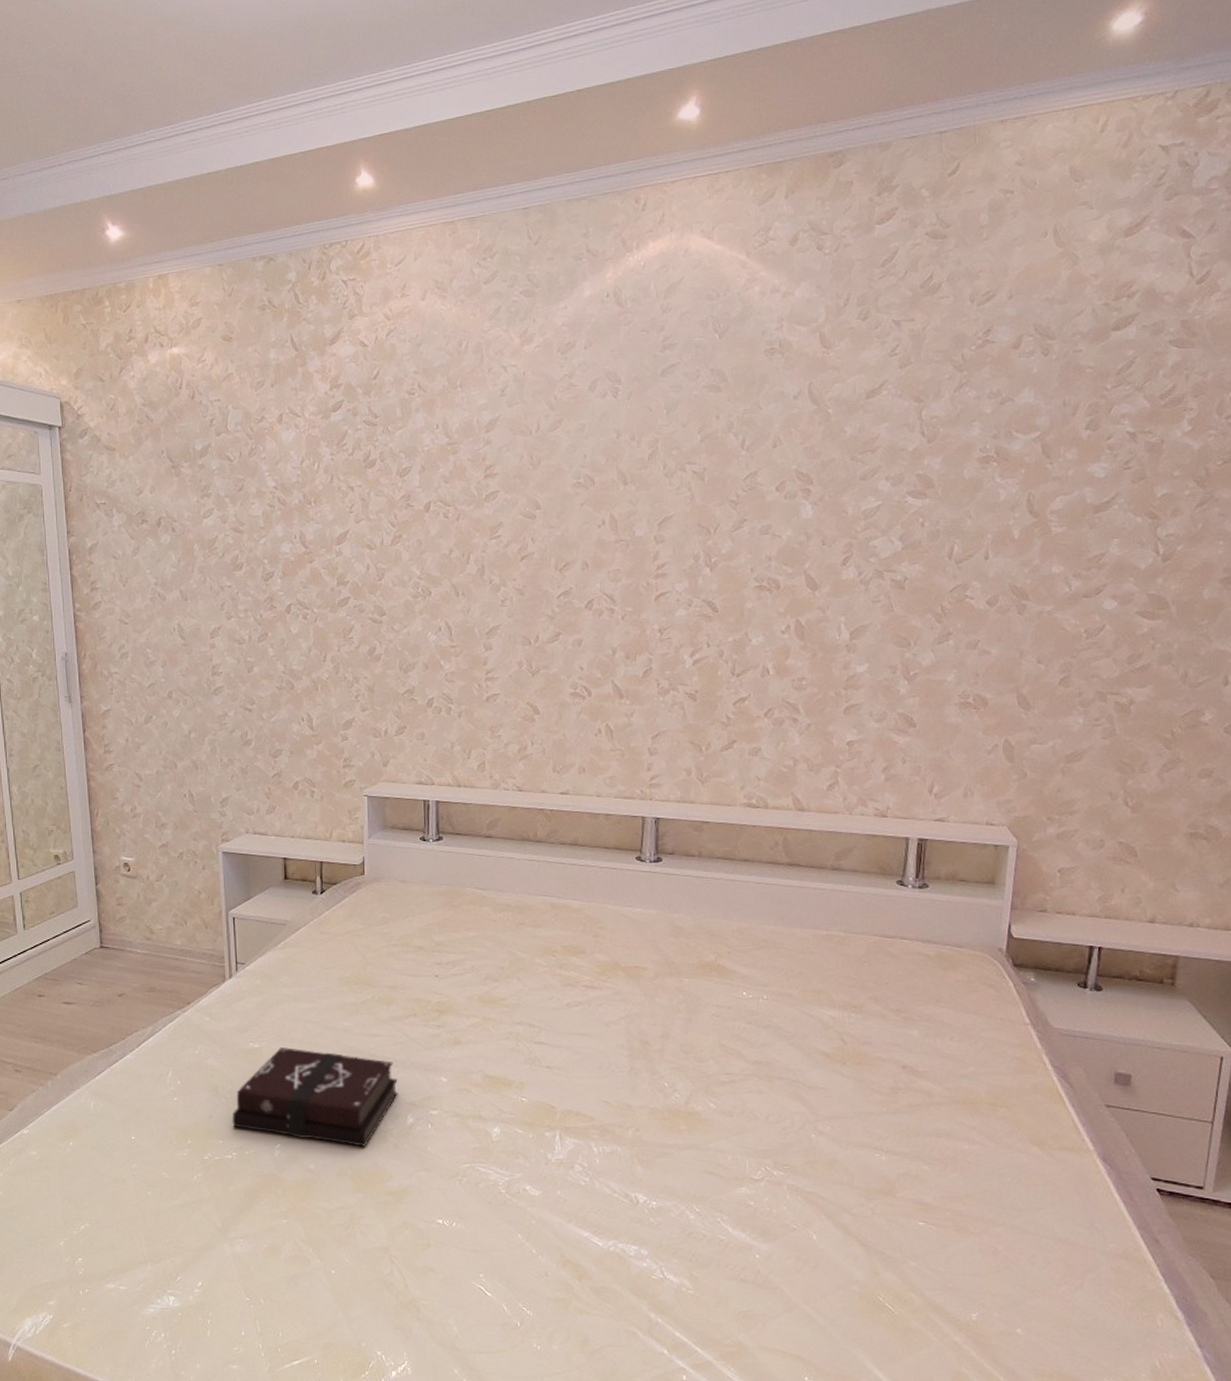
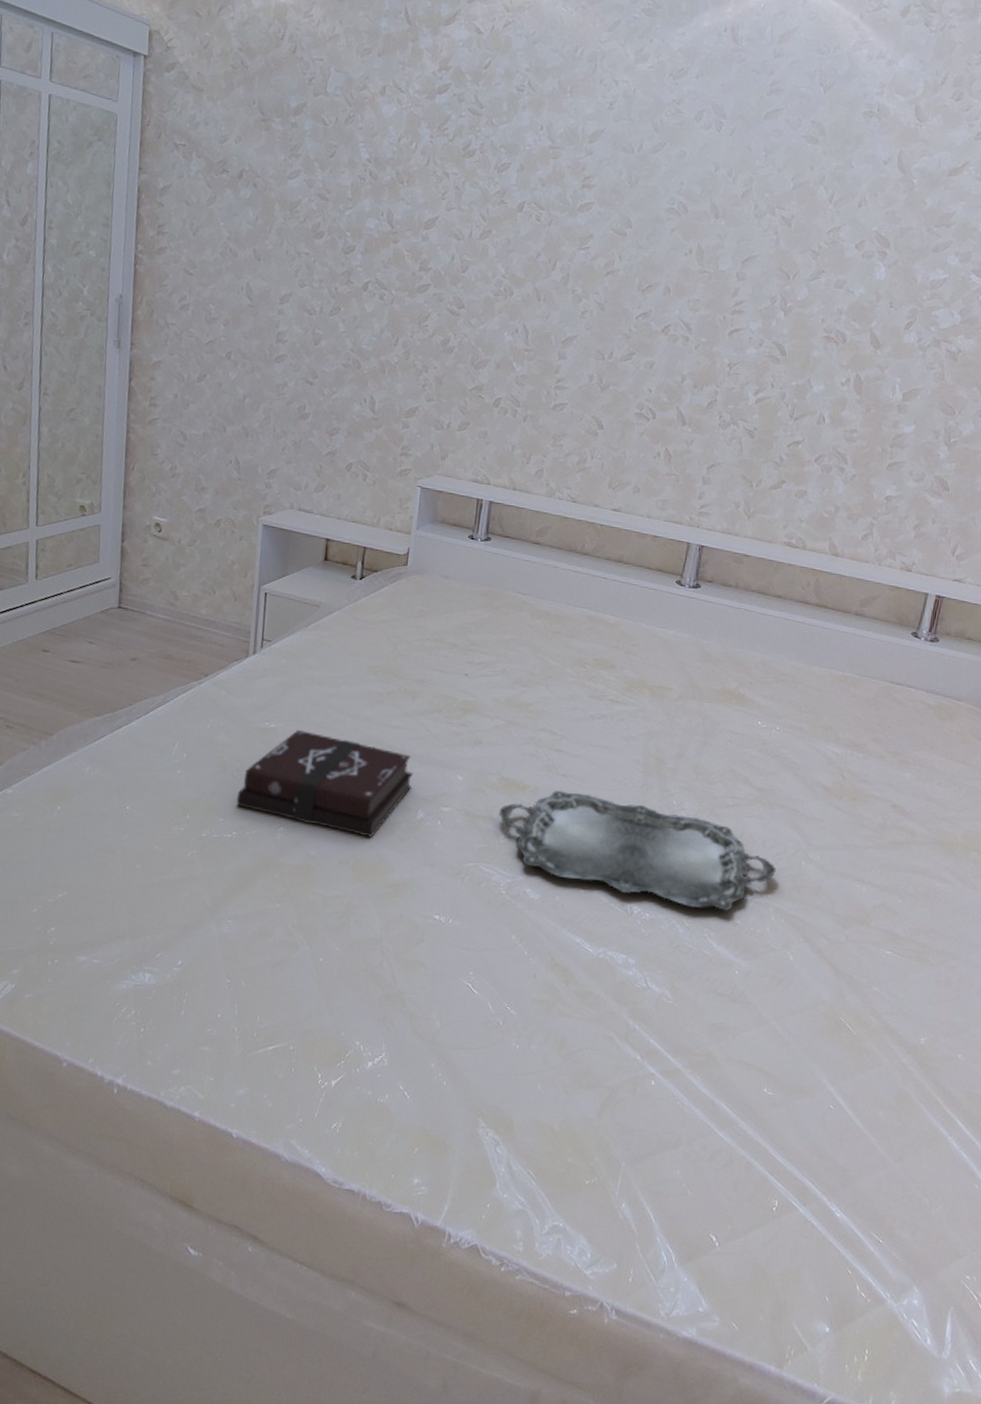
serving tray: none [487,1083,785,1193] -> present [498,791,777,911]

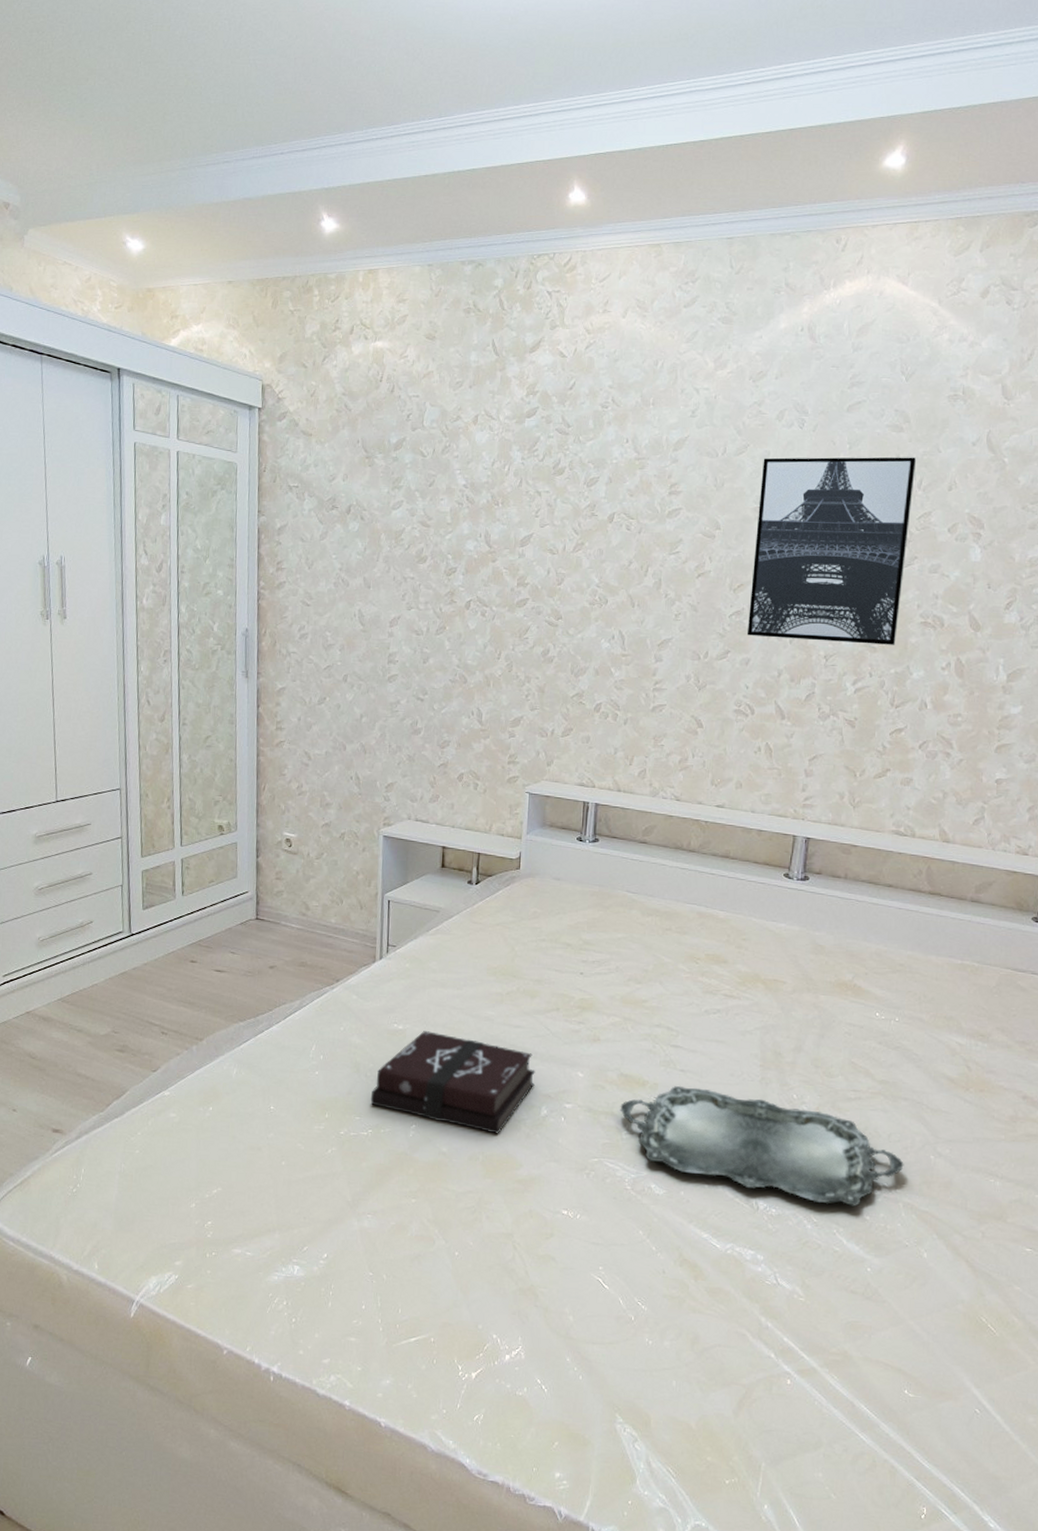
wall art: none [652,158,830,358] -> present [746,457,917,645]

